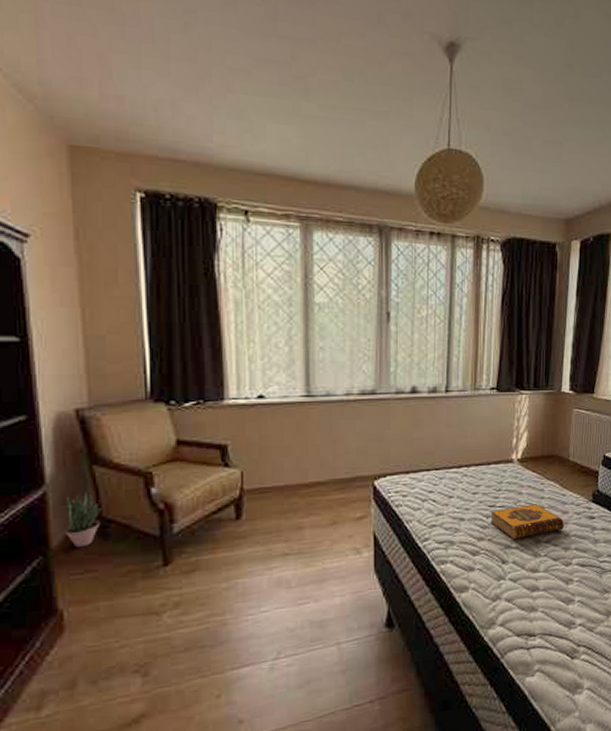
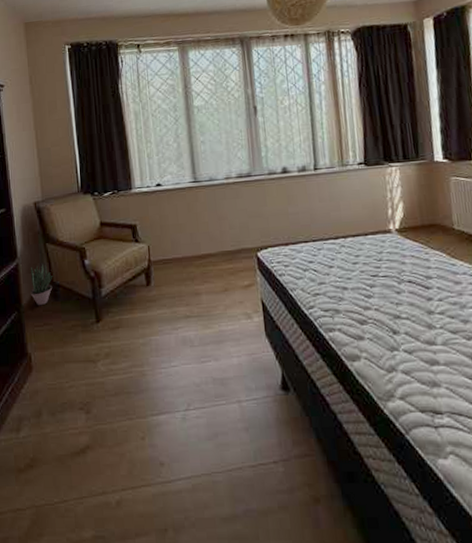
hardback book: present [491,504,565,540] -> none [374,274,460,310]

